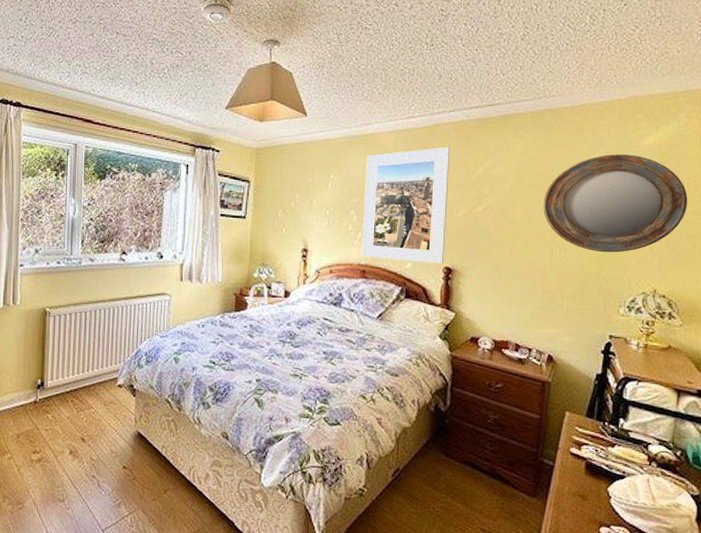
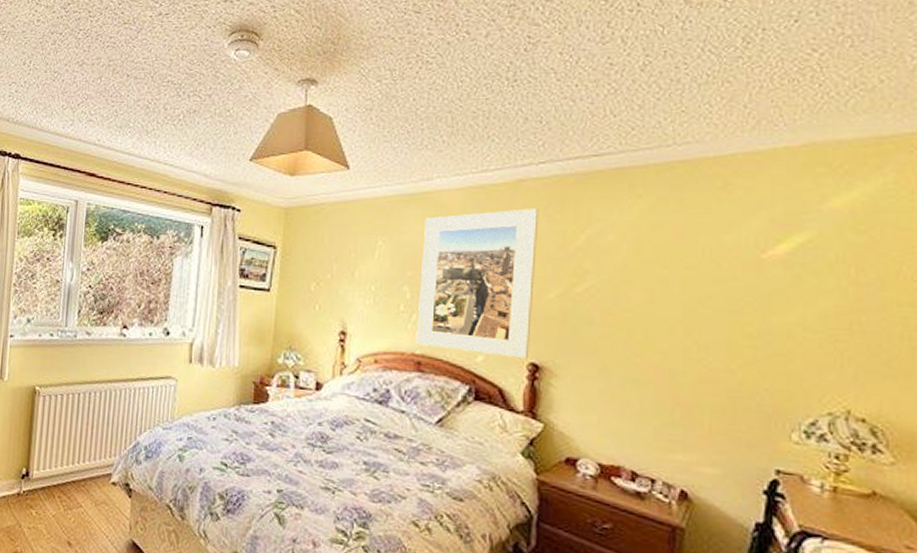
home mirror: present [543,154,688,253] -> none [672,221,901,356]

